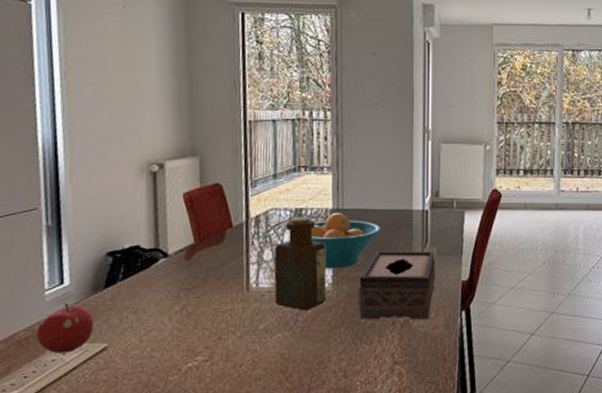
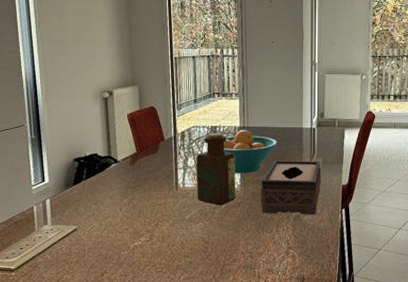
fruit: present [36,302,94,354] -> none [27,195,67,232]

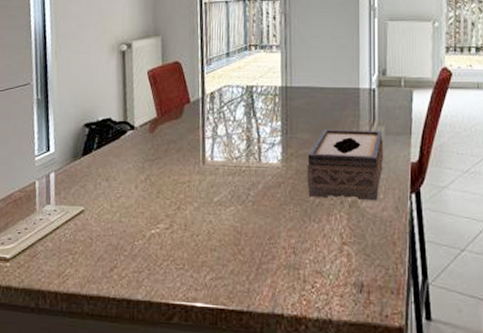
bottle: present [196,132,236,205] -> none [227,93,276,186]
fruit bowl: present [224,130,278,174] -> none [262,91,329,146]

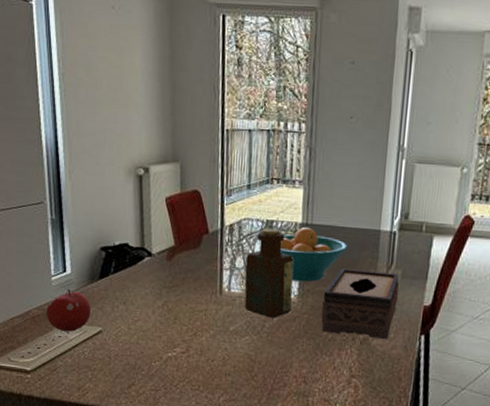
fruit: none [28,168,73,214] -> present [46,288,91,332]
bottle: none [227,93,276,186] -> present [244,228,294,318]
fruit bowl: none [262,91,329,146] -> present [280,227,348,282]

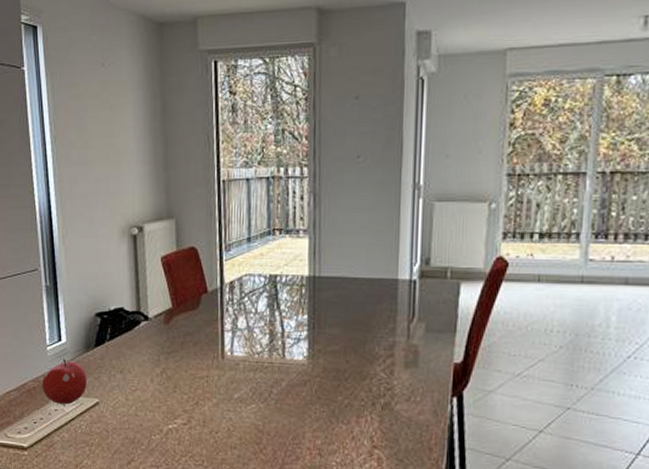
bottle: present [244,228,294,318] -> none [248,283,302,383]
fruit bowl: present [280,227,348,282] -> none [286,281,362,341]
tissue box: present [321,268,400,339] -> none [335,324,424,403]

